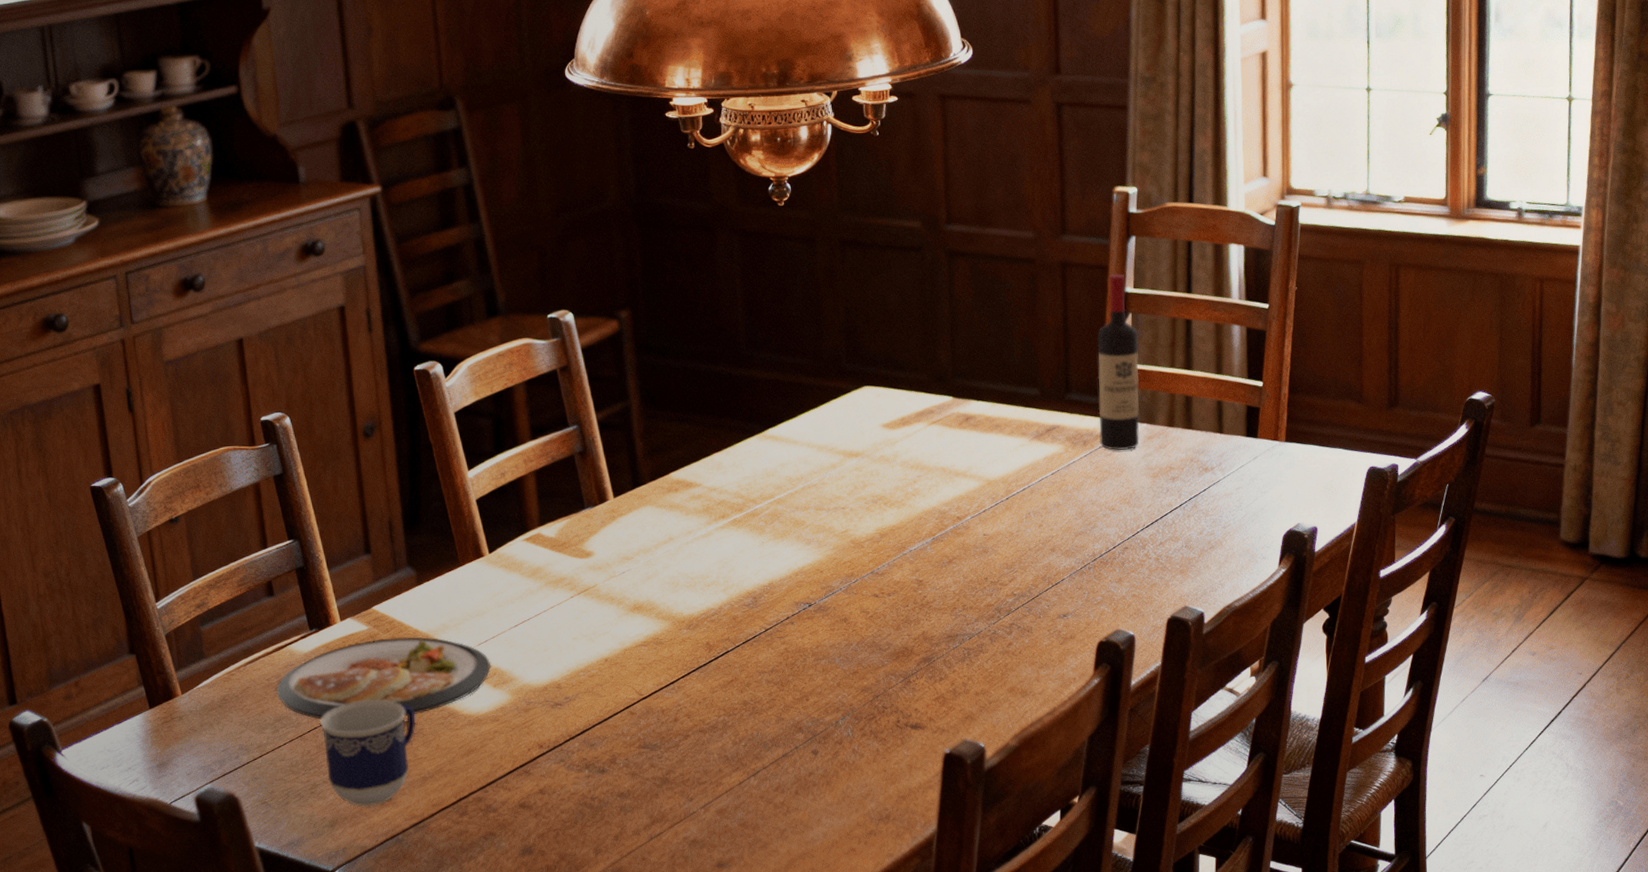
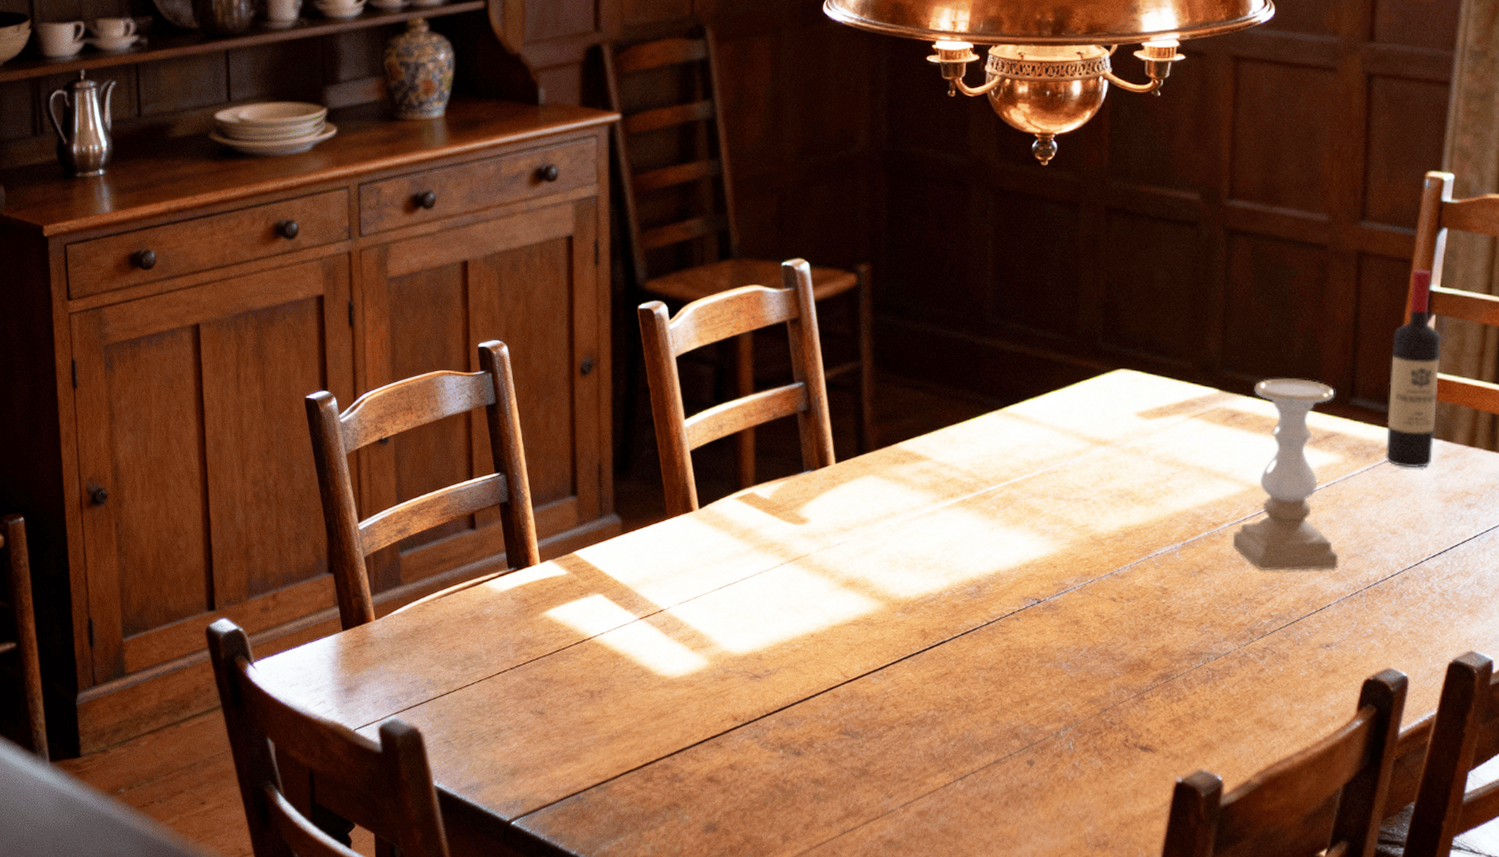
dish: present [277,637,492,720] -> none [470,586,691,670]
cup: present [320,700,416,807] -> none [510,648,608,760]
candle holder: none [975,380,1068,556] -> present [1232,378,1339,572]

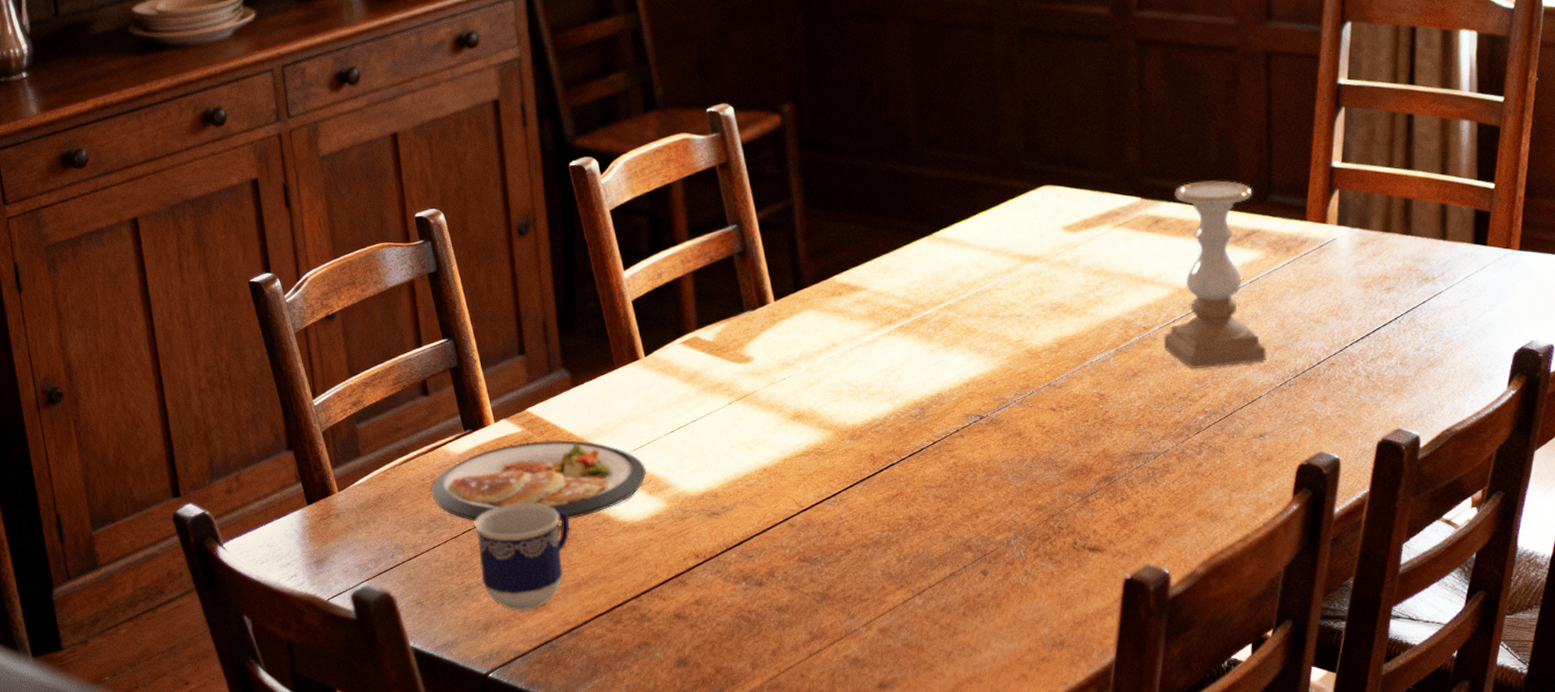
dish: none [470,586,691,670] -> present [431,440,647,521]
cup: none [510,648,608,760] -> present [474,503,570,611]
wine bottle: present [1384,268,1441,468] -> none [1304,62,1352,257]

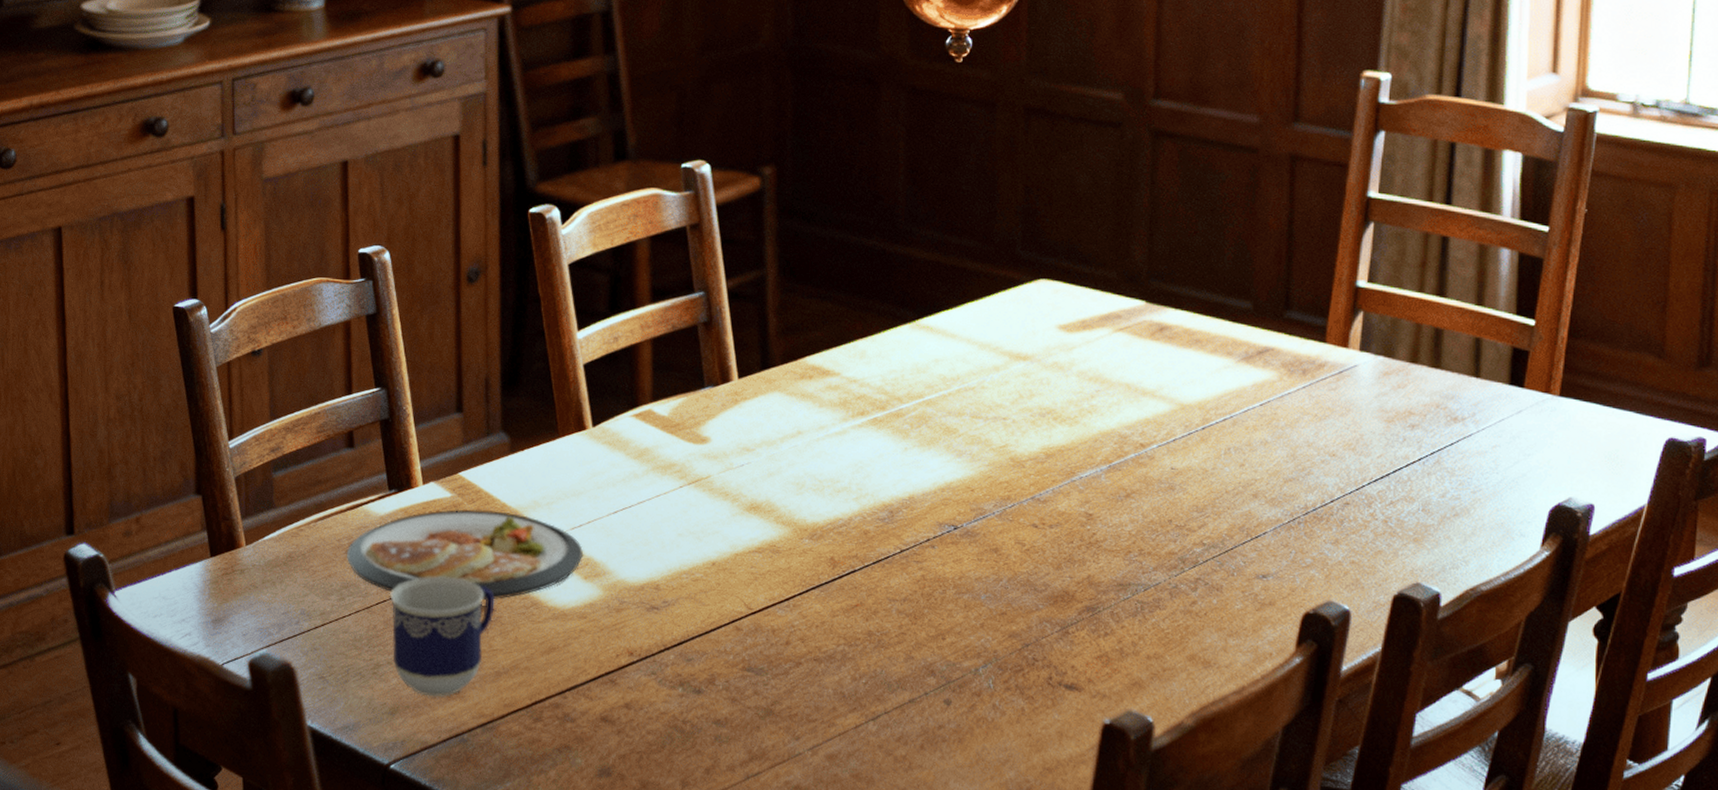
candle holder: present [1163,180,1267,370] -> none [1161,289,1275,496]

